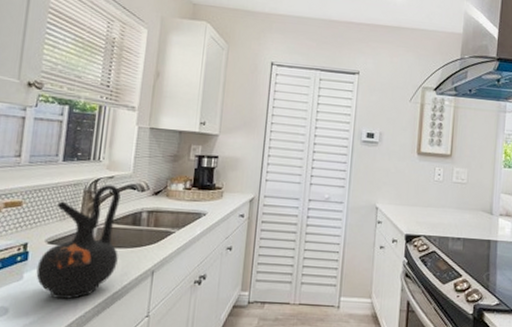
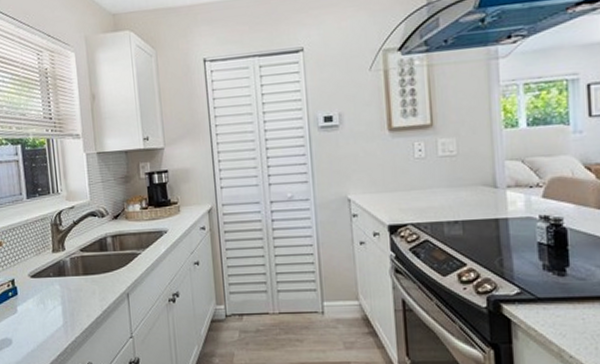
ceramic jug: present [36,185,121,300] -> none [26,215,94,328]

